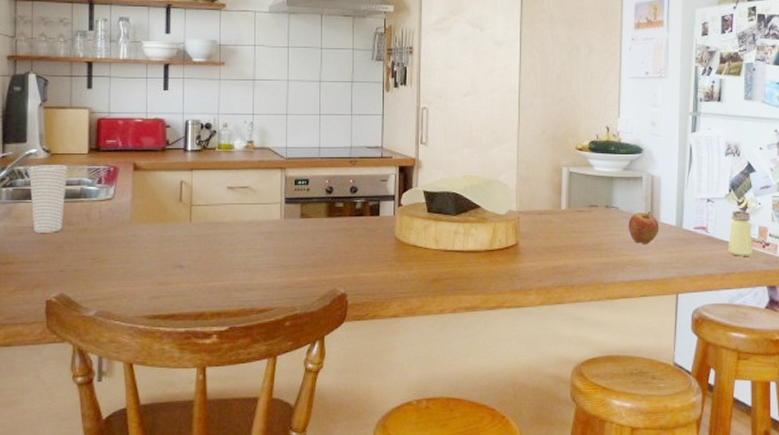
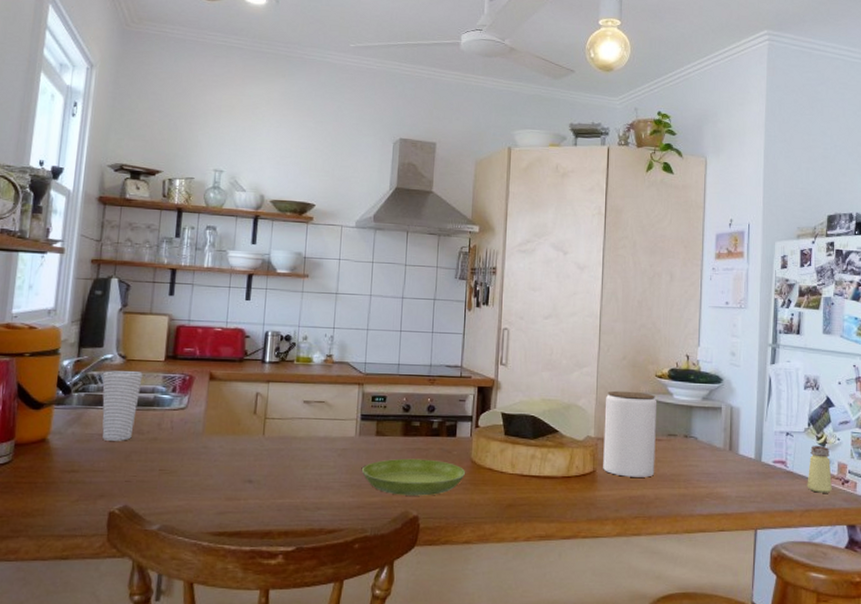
saucer: none [289,238,391,274] -> present [362,458,466,496]
jar: none [525,164,578,248] -> present [603,390,658,477]
fruit: present [628,211,659,244] -> none [707,443,738,476]

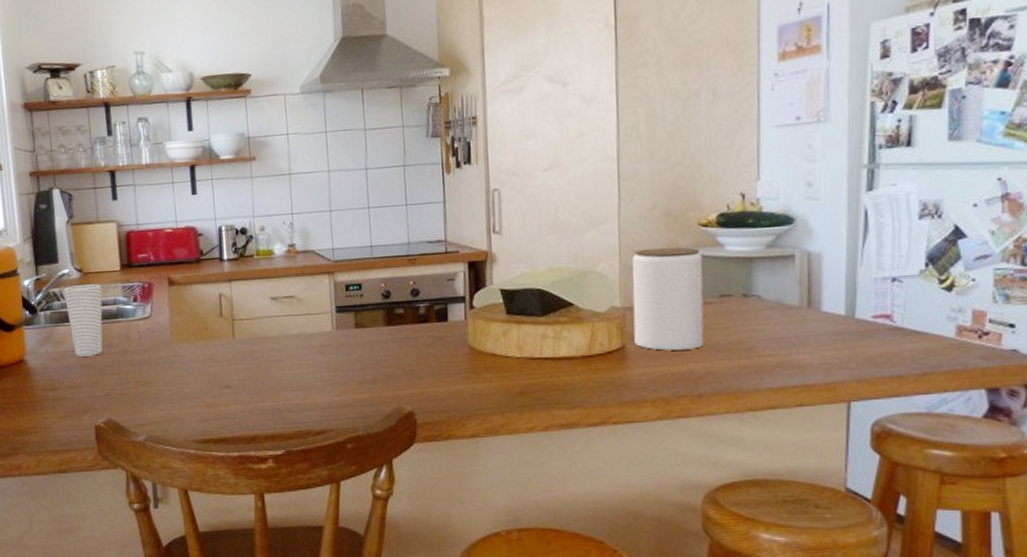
saucer: present [362,458,466,496] -> none [345,349,464,390]
saltshaker: present [807,446,832,493] -> none [924,291,963,351]

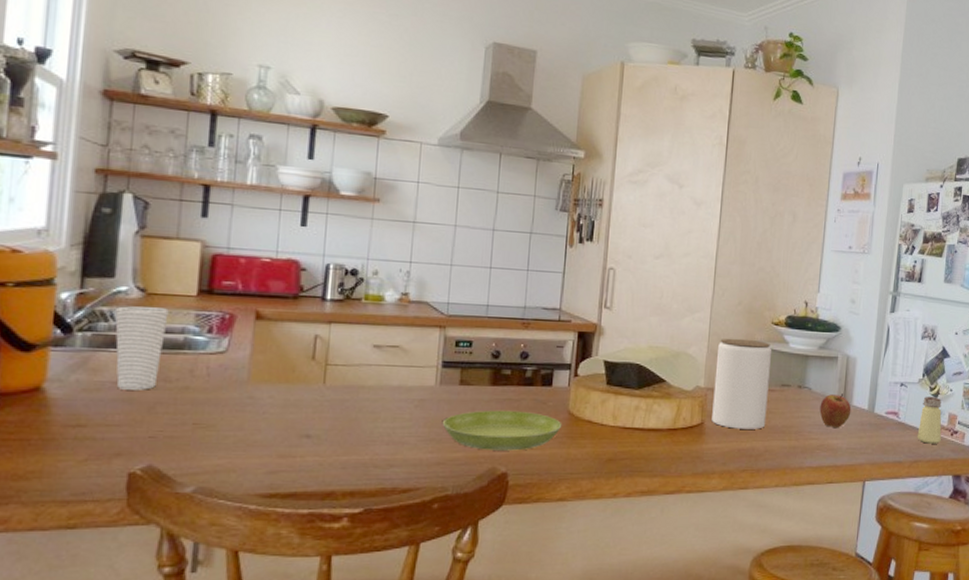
saucer: none [345,349,464,390] -> present [443,410,562,451]
fruit: none [775,298,821,340] -> present [819,394,851,427]
saltshaker: none [924,291,963,351] -> present [917,397,942,444]

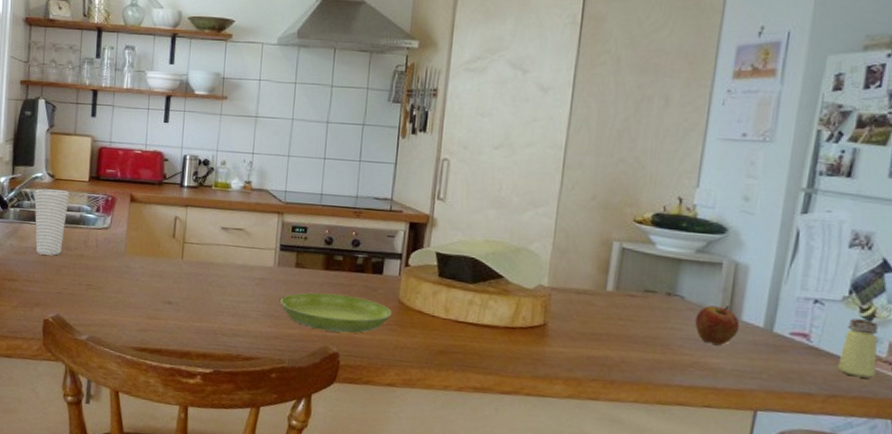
jar: present [712,338,772,429] -> none [556,235,634,337]

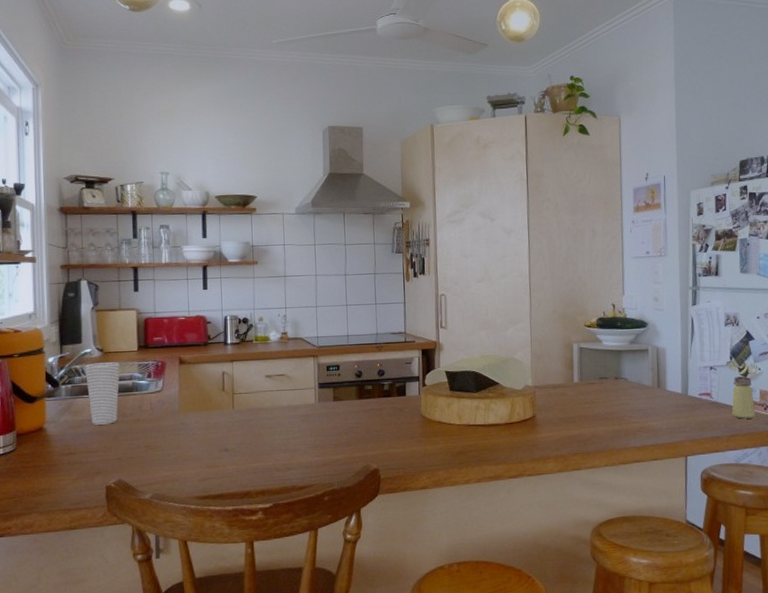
saucer: present [280,292,393,334] -> none [324,418,418,452]
fruit: present [695,305,740,345] -> none [637,381,667,411]

